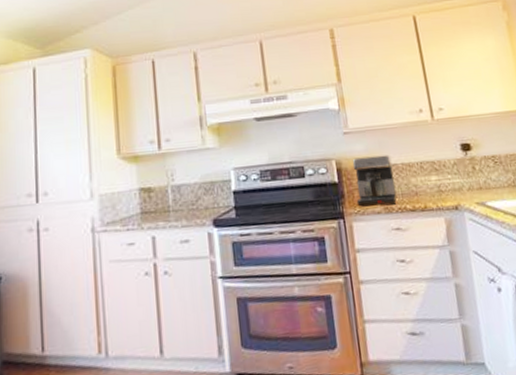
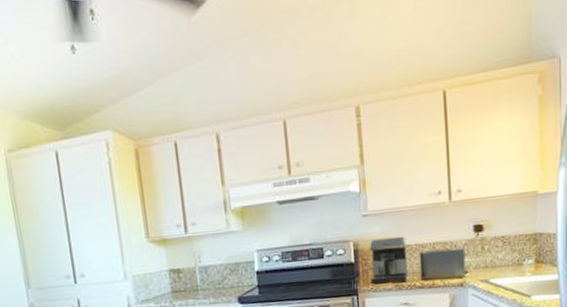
toaster: none [406,166,463,203] -> present [419,247,469,281]

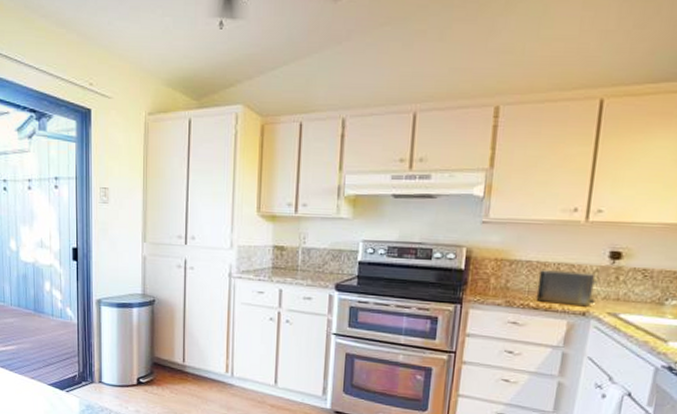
coffee maker: present [369,236,409,284] -> none [478,248,528,300]

